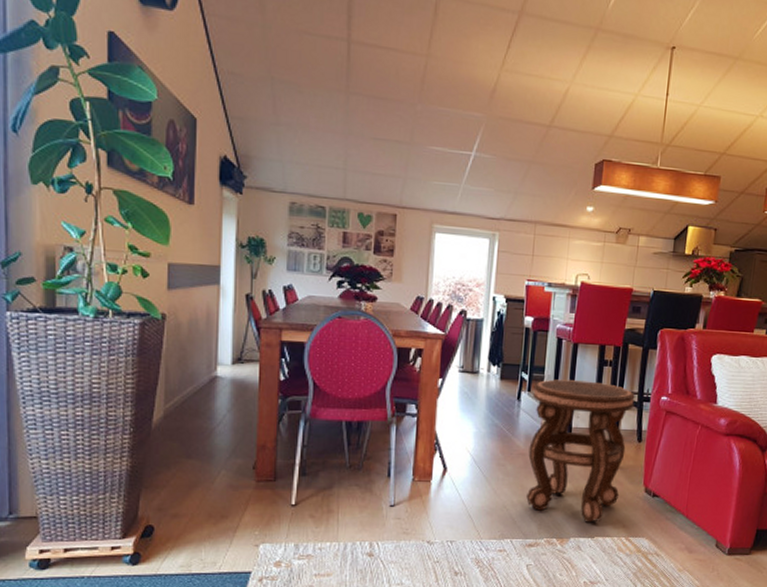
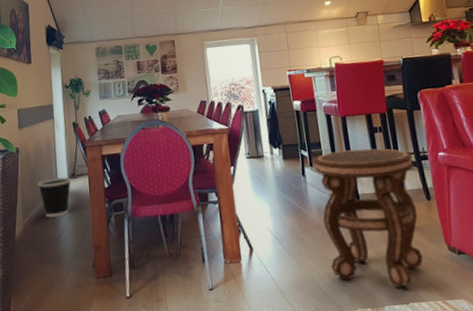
wastebasket: none [189,359,237,407] -> present [38,177,72,218]

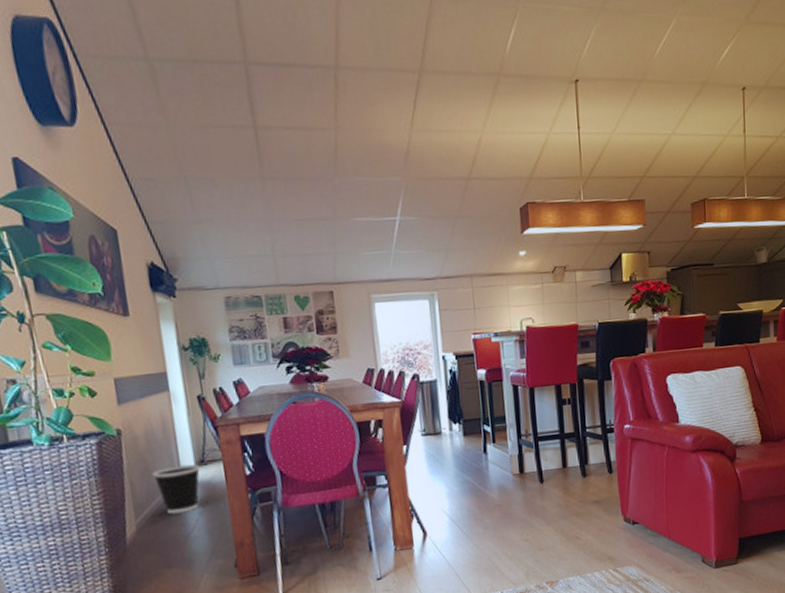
side table: present [314,148,424,288] -> none [497,422,600,561]

